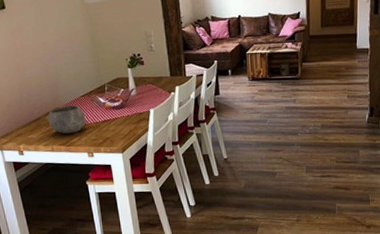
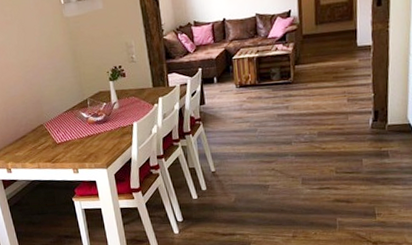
bowl: present [45,105,88,135] -> none [30,121,72,151]

